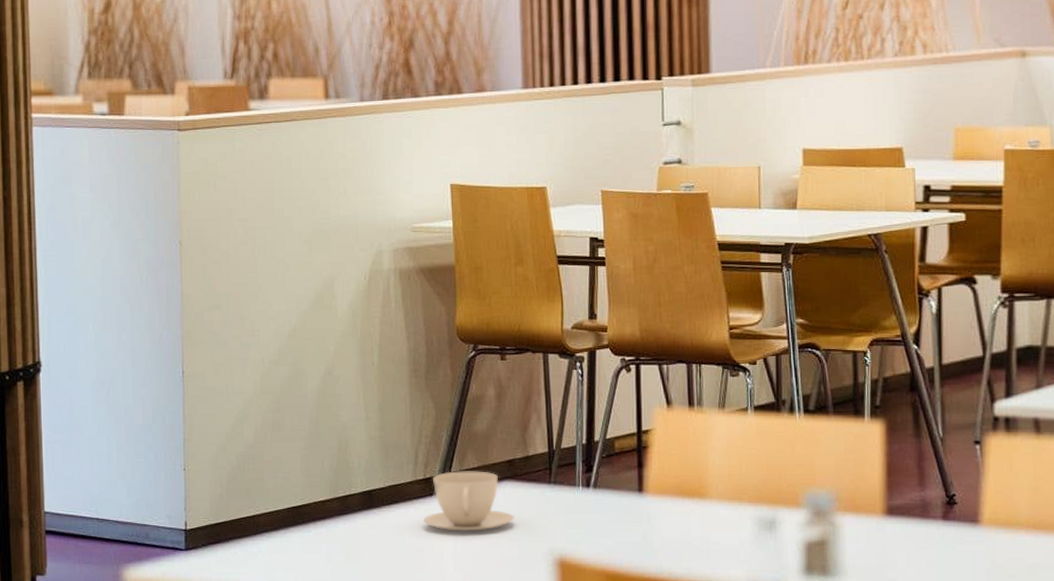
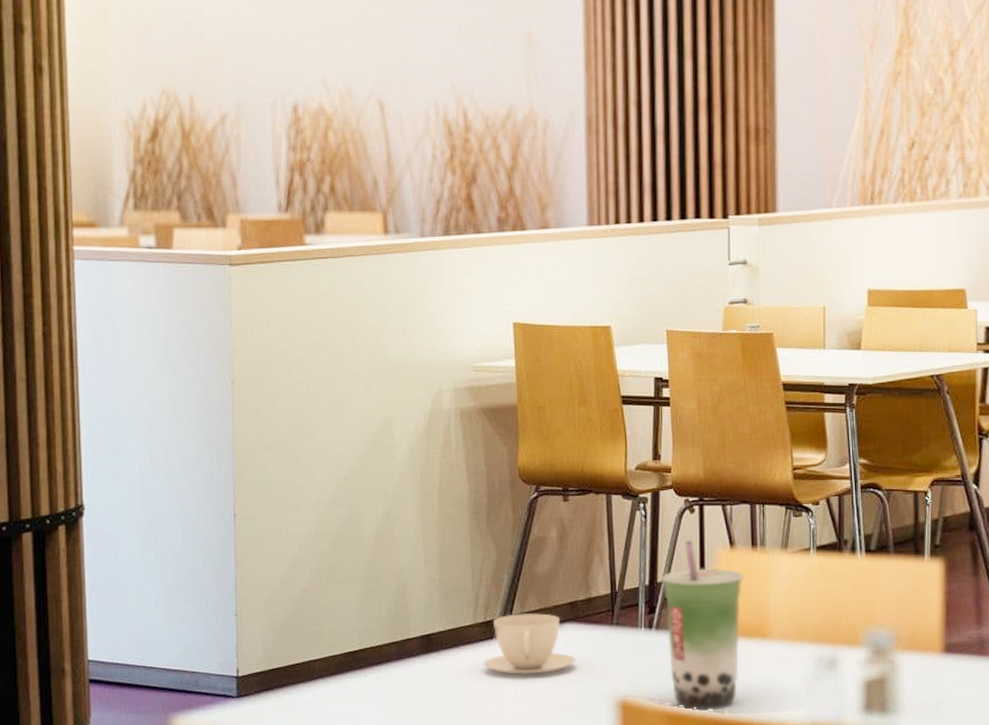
beverage cup: none [598,399,682,568] -> present [661,540,745,708]

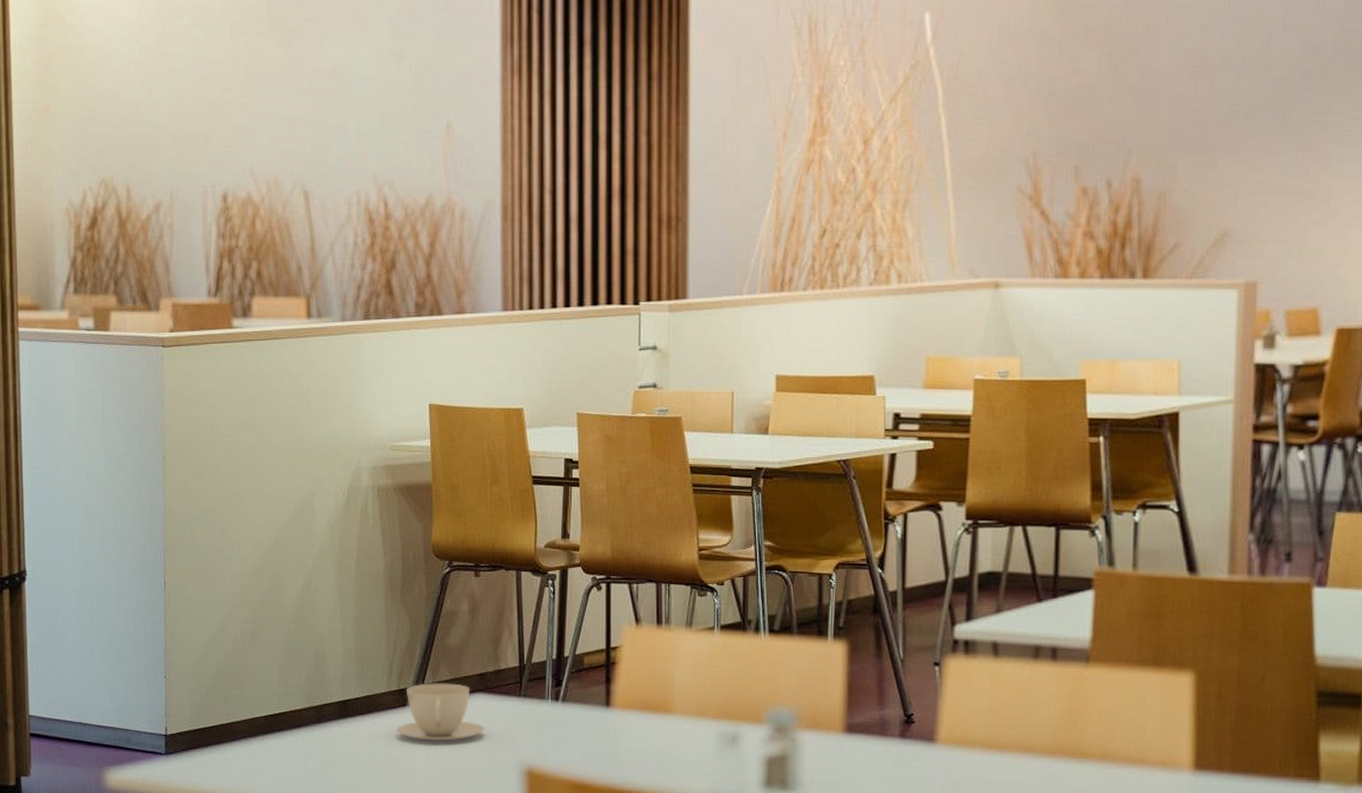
beverage cup: present [661,540,745,708] -> none [568,616,649,779]

